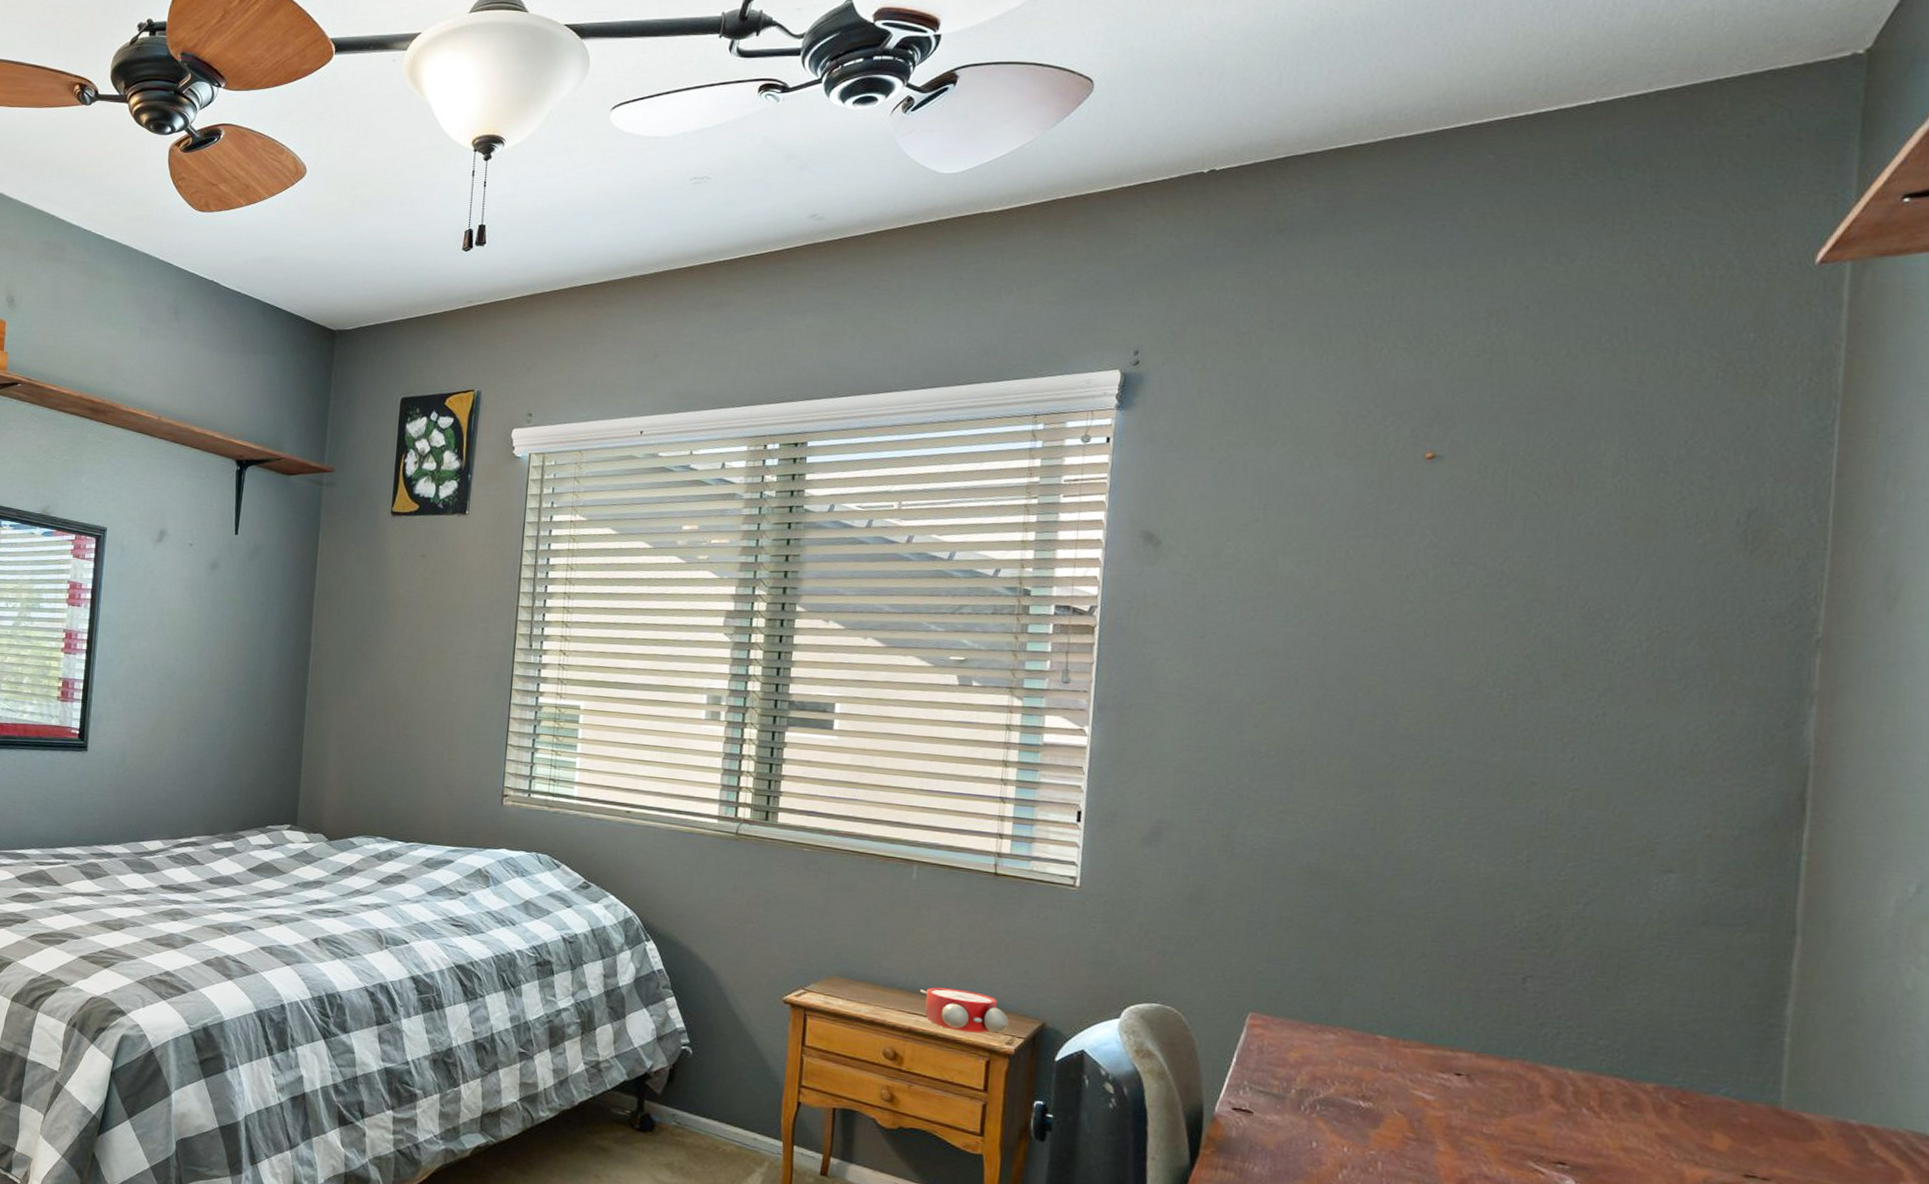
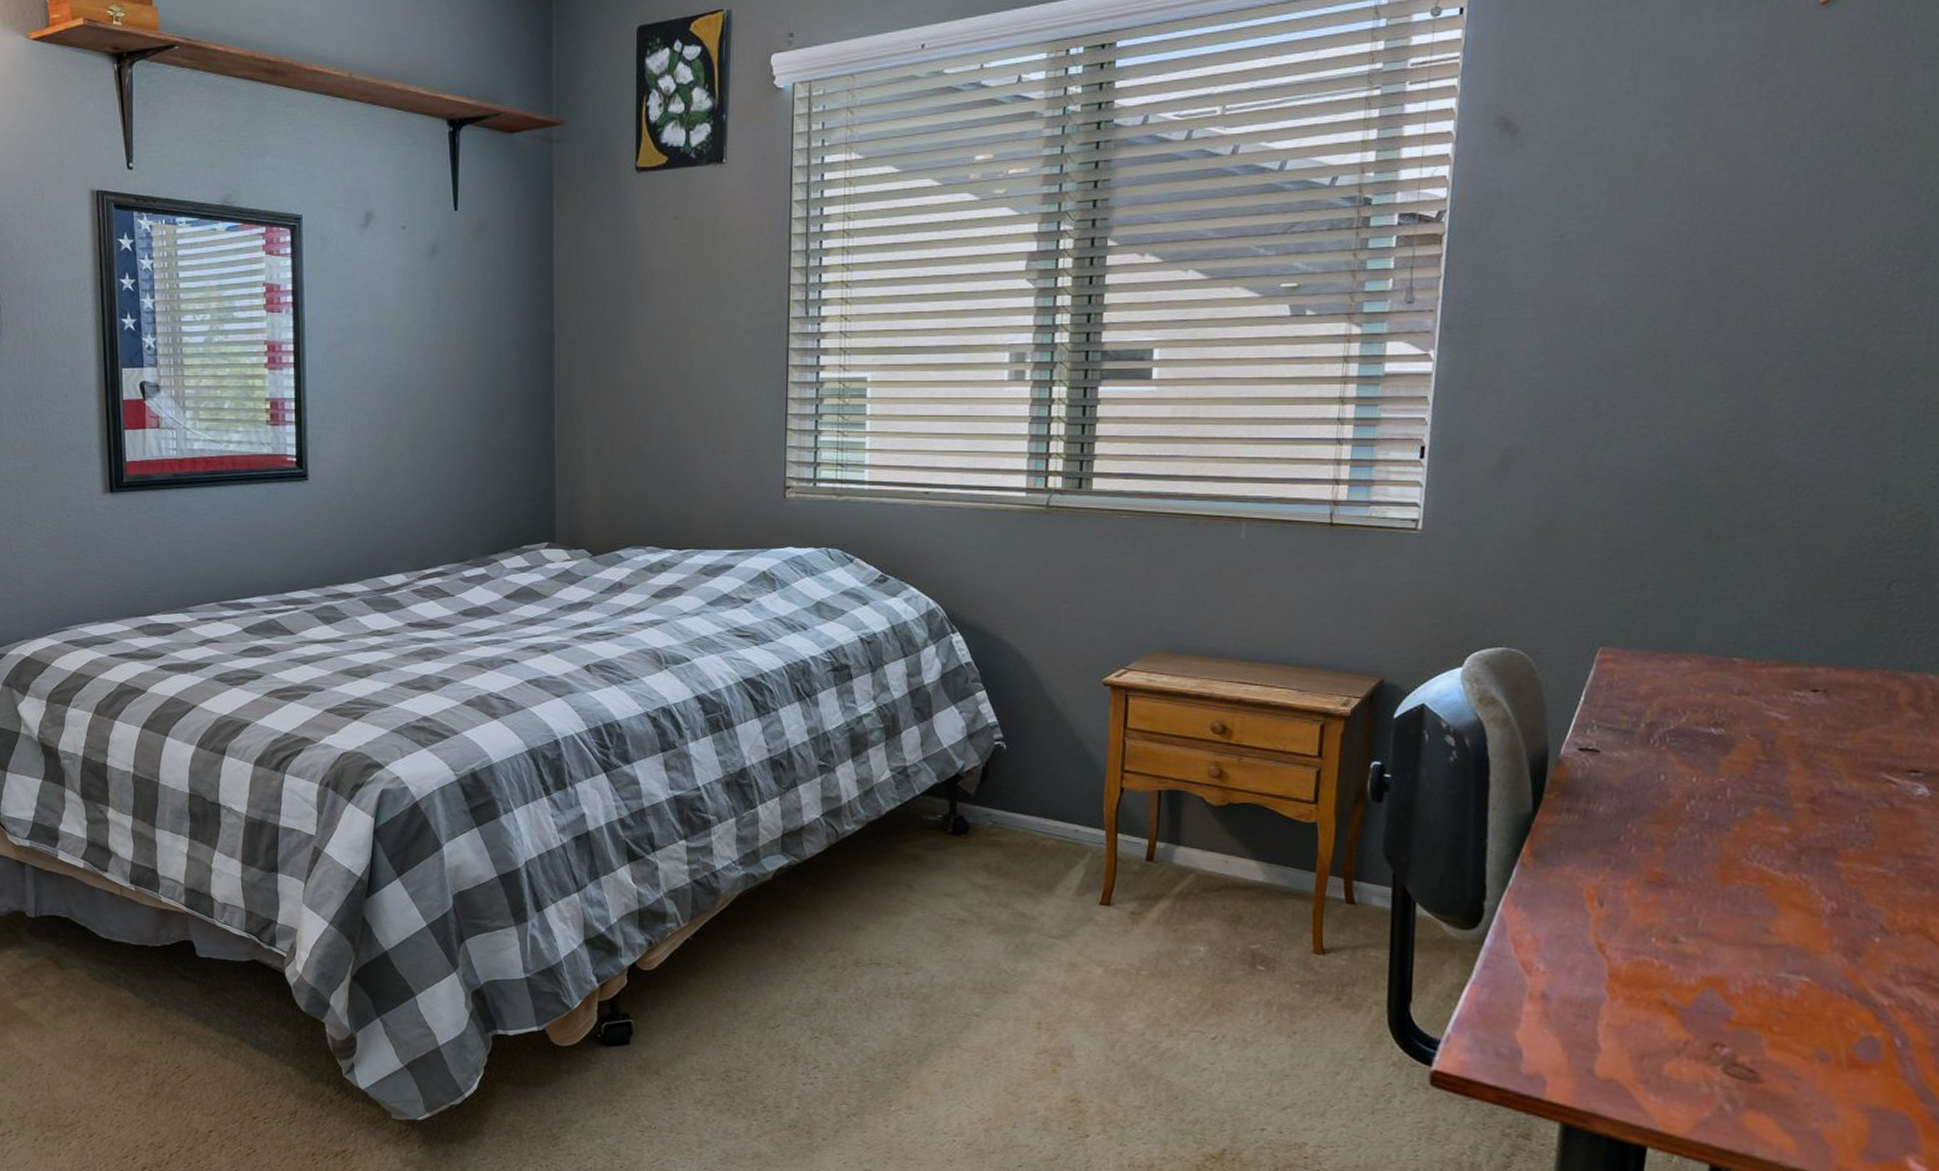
alarm clock: present [920,987,1008,1034] -> none [1250,653,1344,697]

